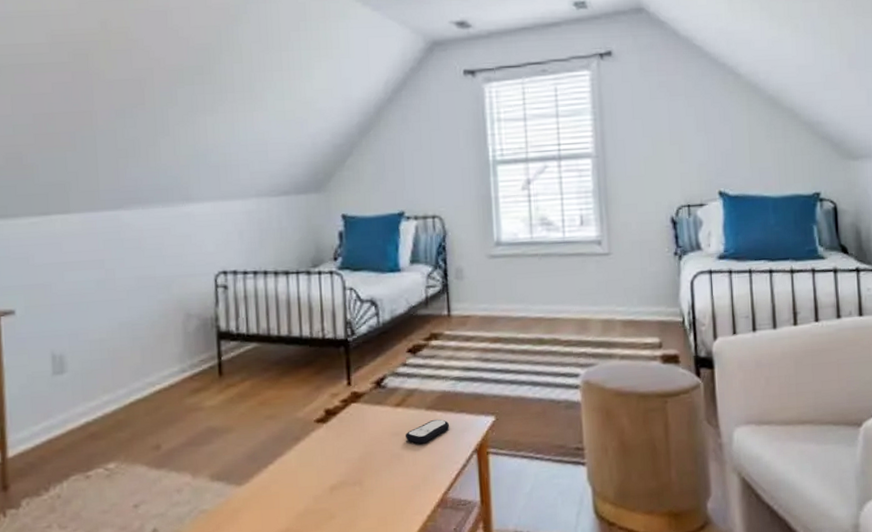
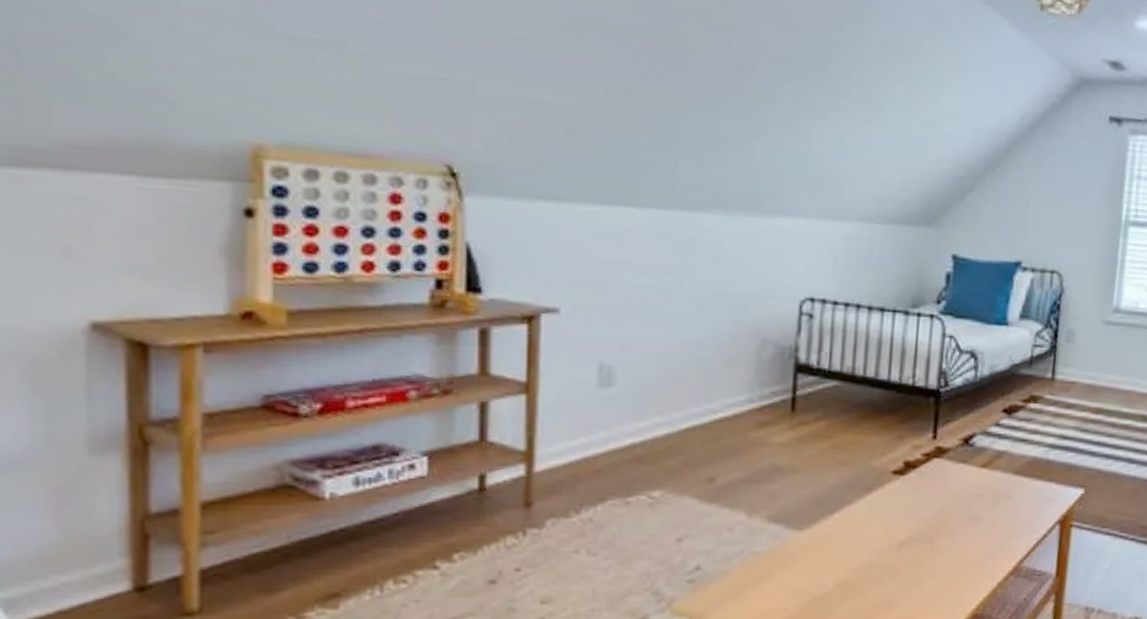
remote control: present [405,419,449,444] -> none [986,485,1035,509]

